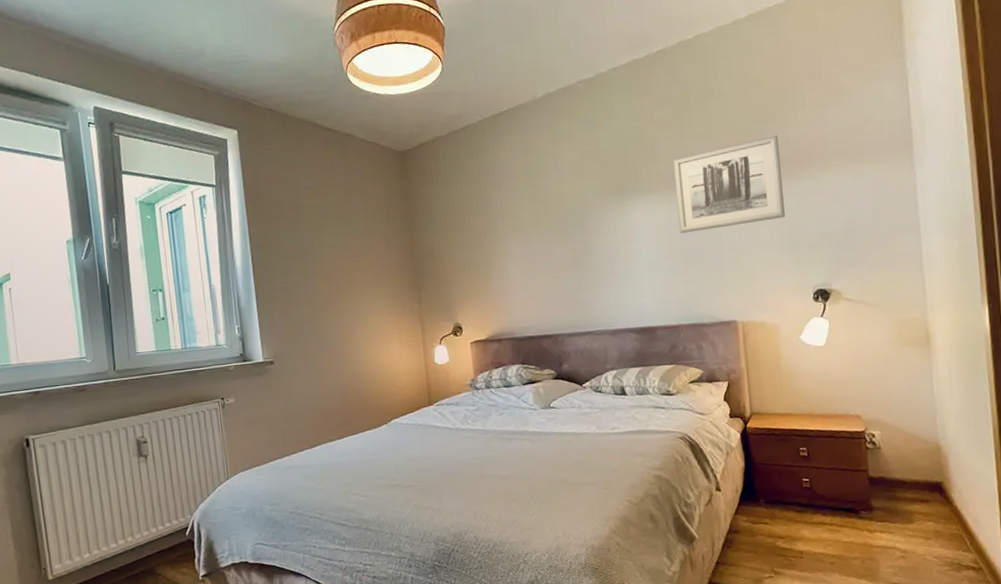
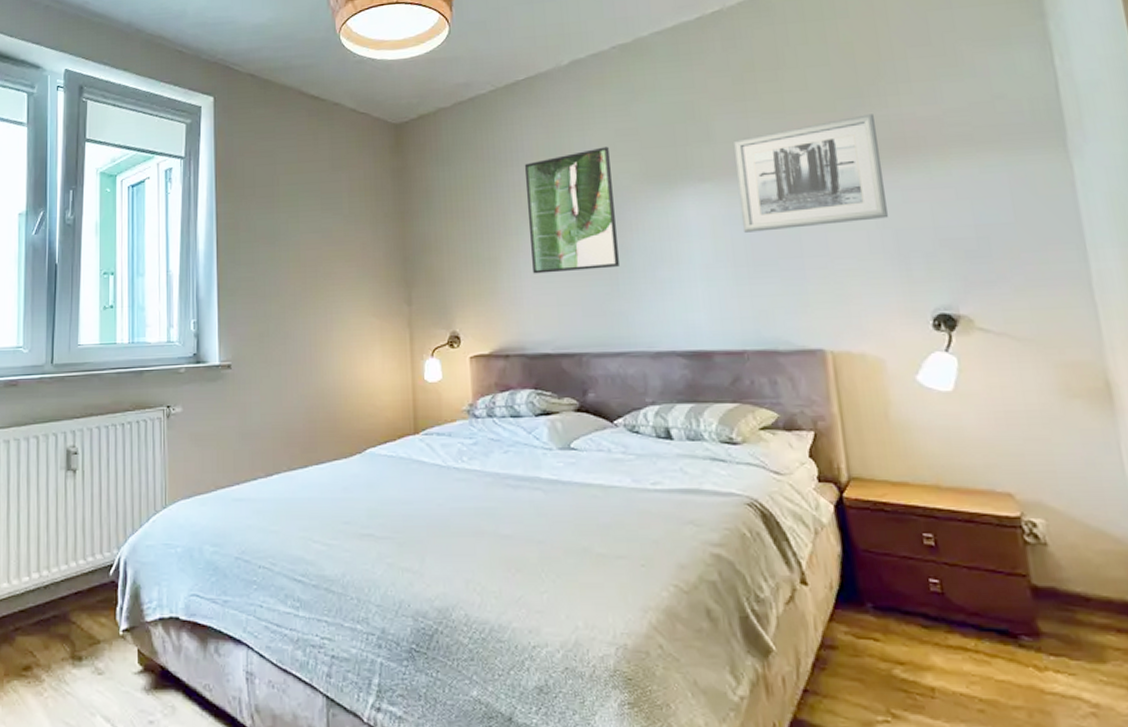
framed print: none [509,166,586,274] -> present [524,146,619,274]

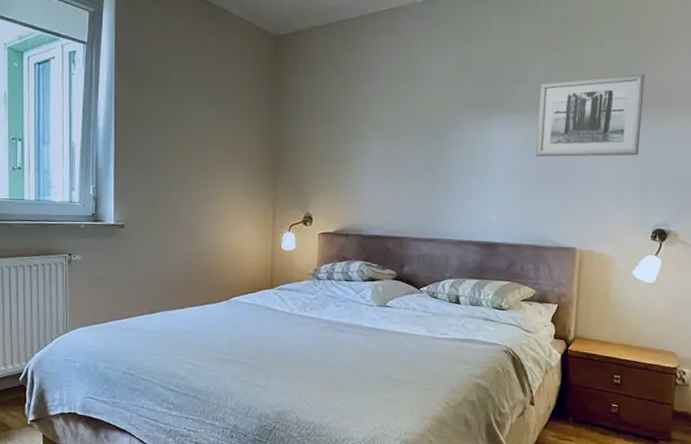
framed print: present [524,146,619,274] -> none [375,76,446,174]

